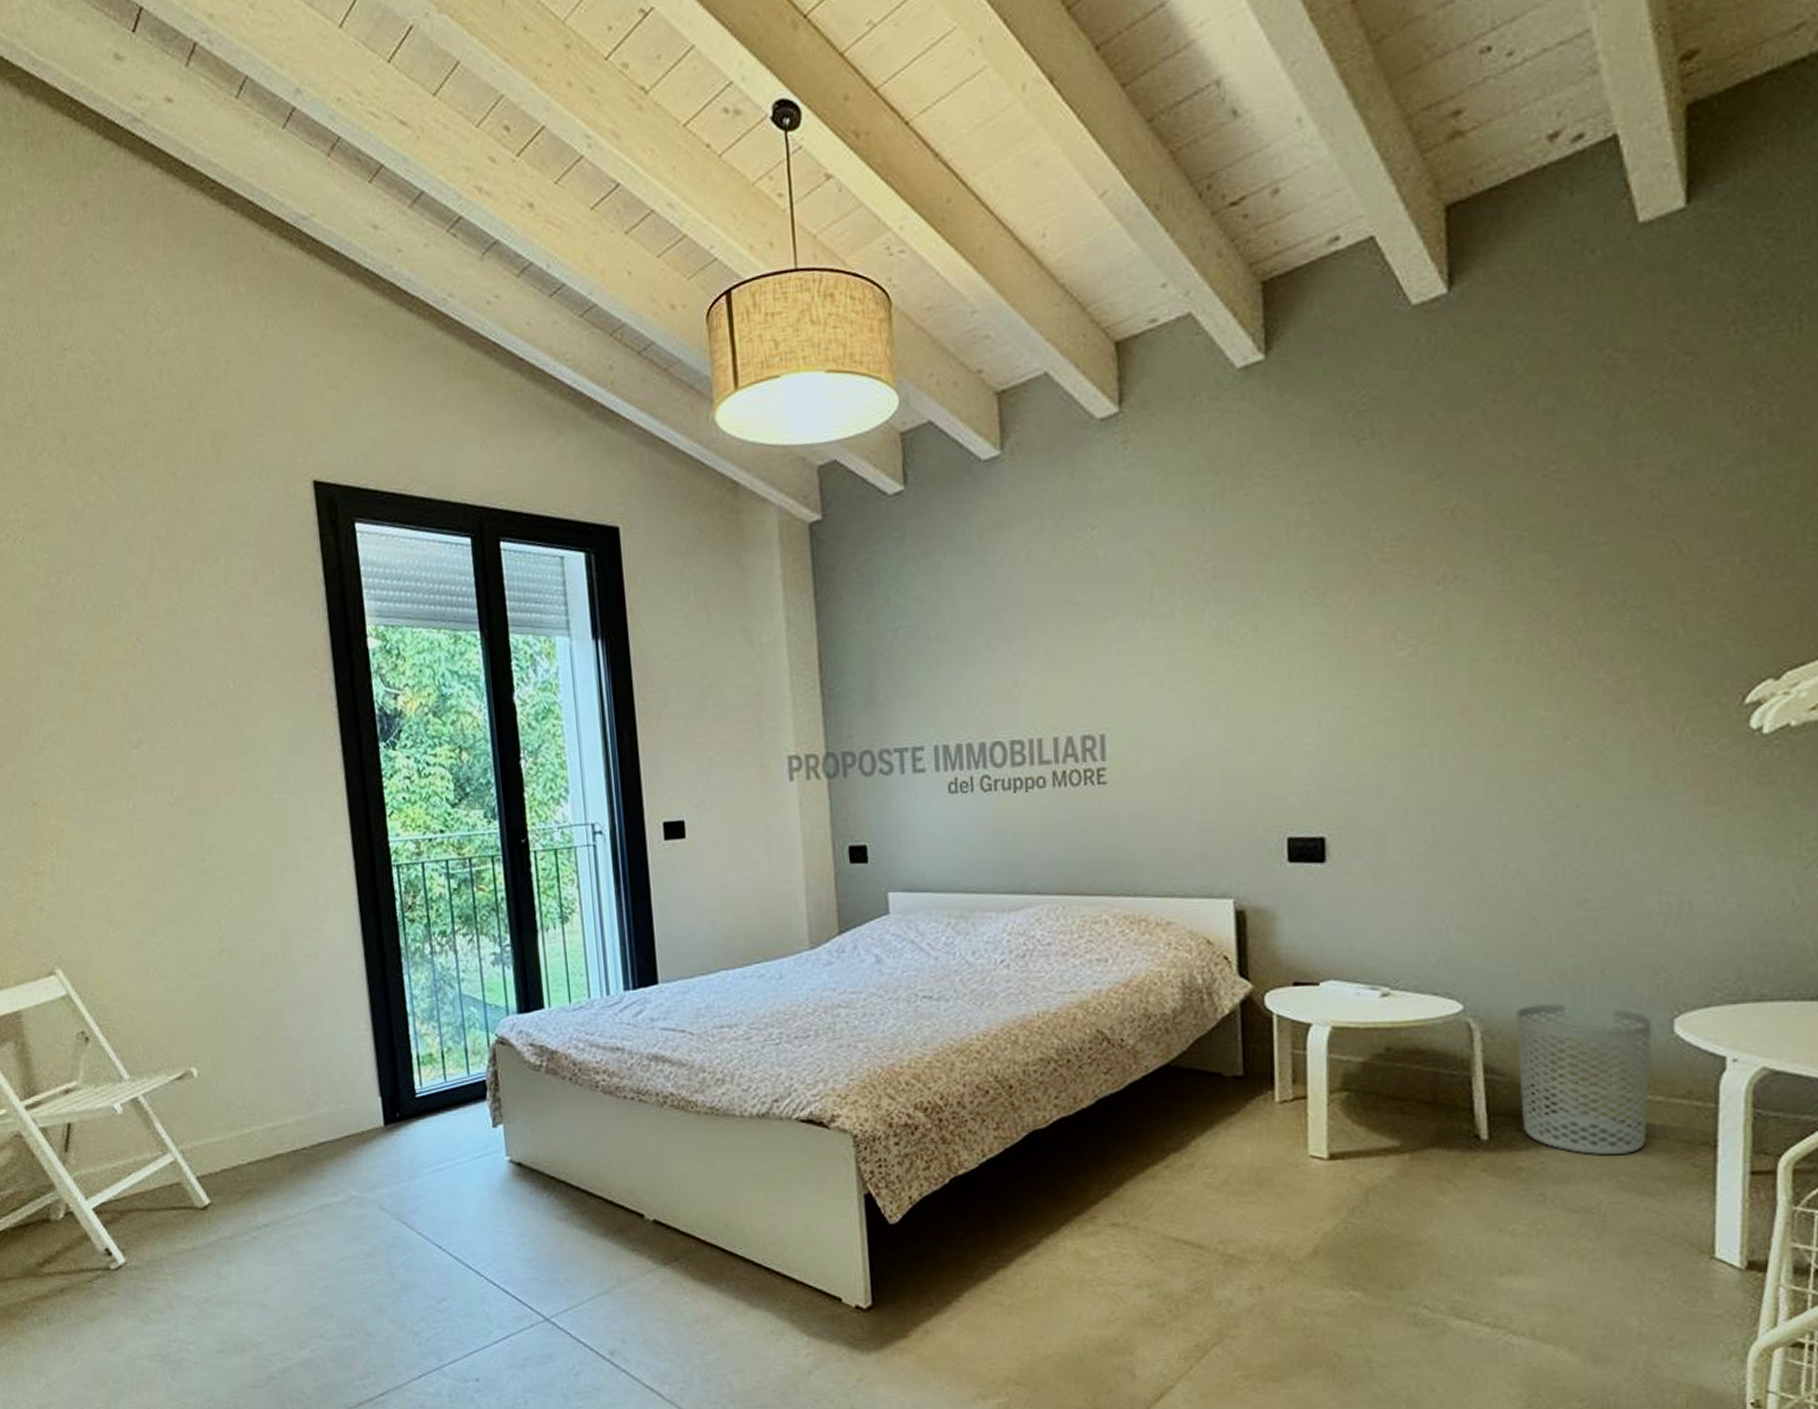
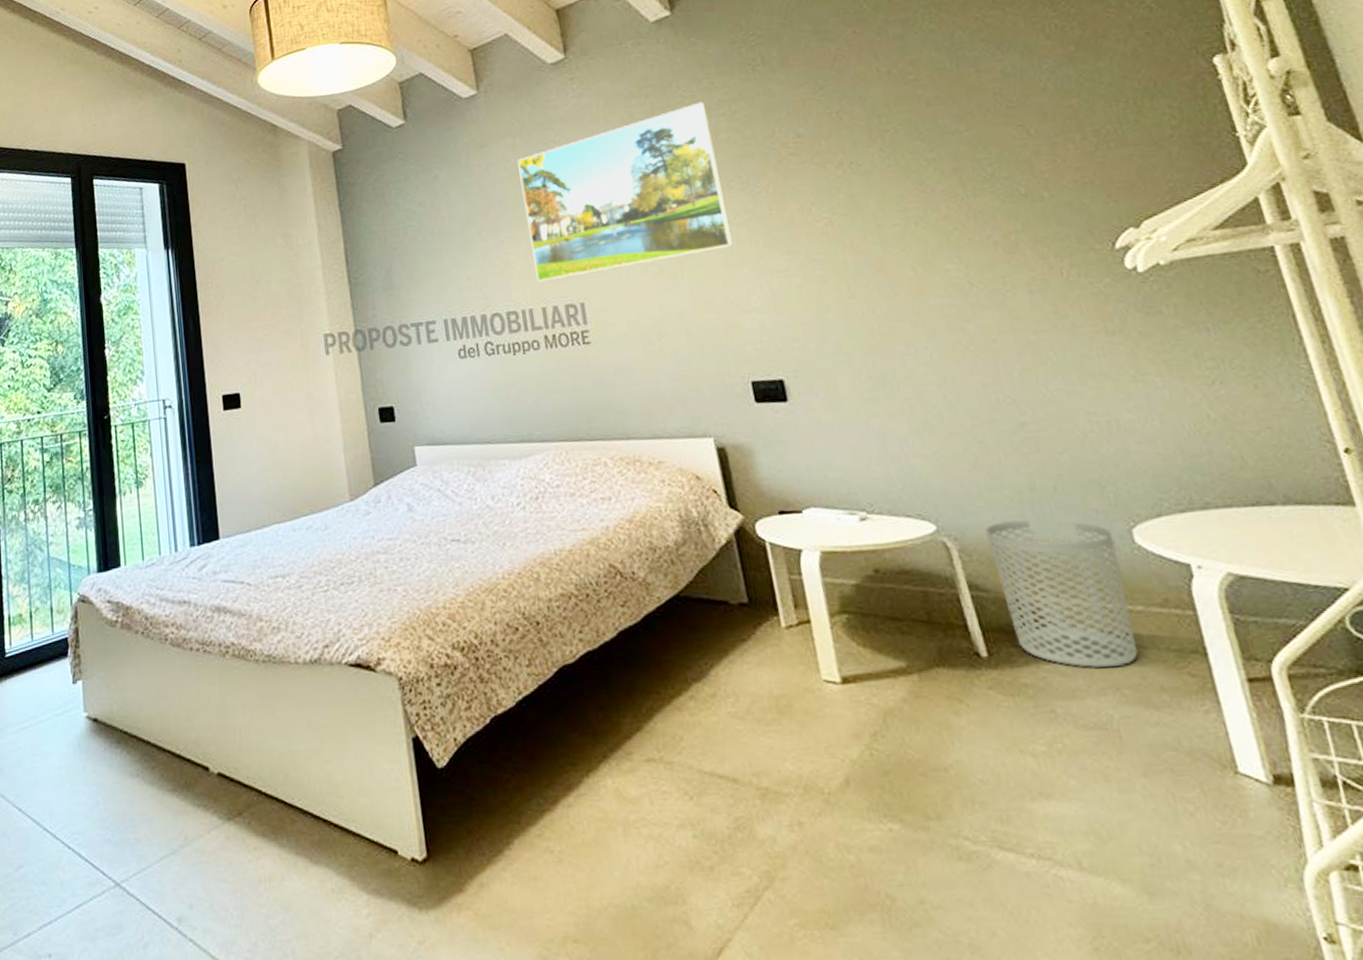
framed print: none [1043,484,1295,707] -> present [517,101,734,282]

